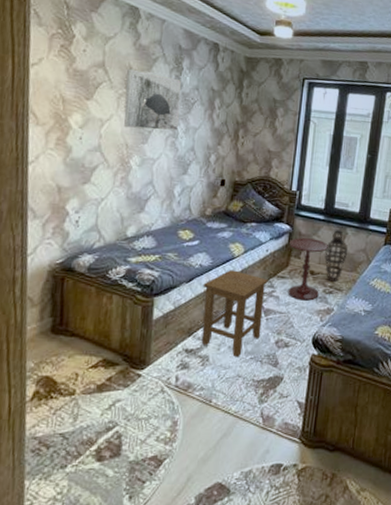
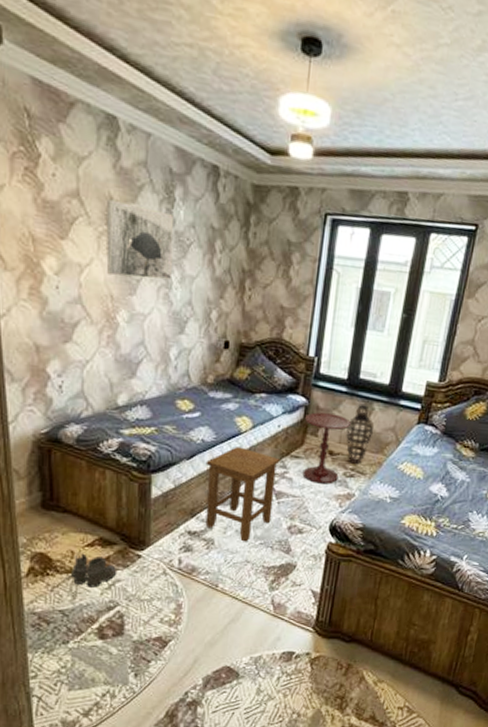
boots: none [74,375,118,409] -> present [72,553,117,588]

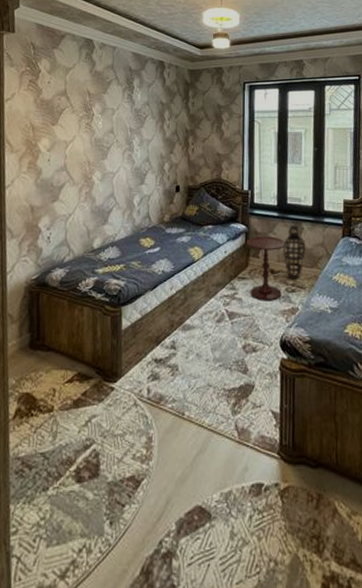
boots: present [72,553,117,588] -> none [53,390,93,426]
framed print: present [106,199,174,280] -> none [85,93,134,147]
stool: present [205,447,280,542] -> none [166,274,229,365]

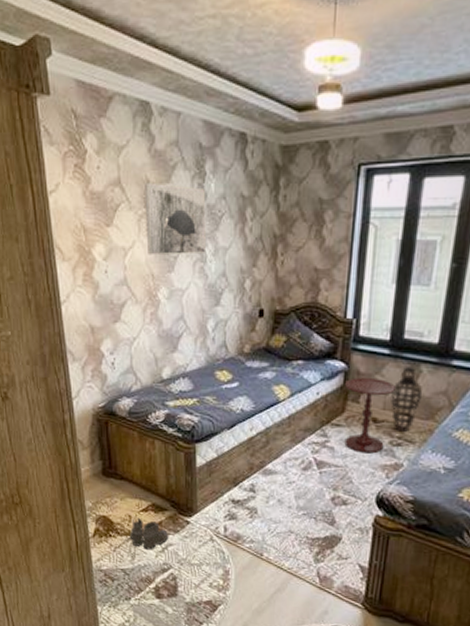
boots: none [53,390,93,426] -> present [130,517,169,550]
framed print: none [85,93,134,147] -> present [143,182,206,256]

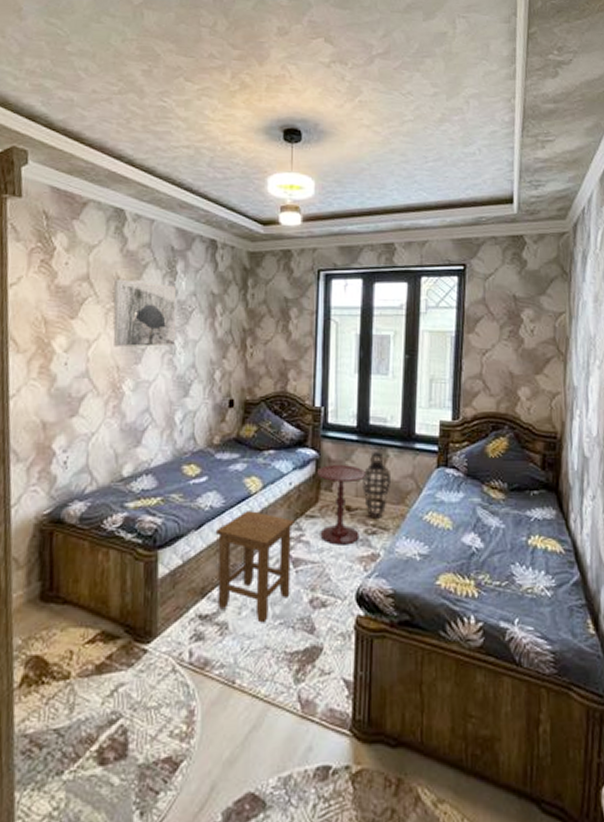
boots: present [130,517,169,550] -> none [69,652,121,696]
stool: none [246,416,320,512] -> present [215,511,295,623]

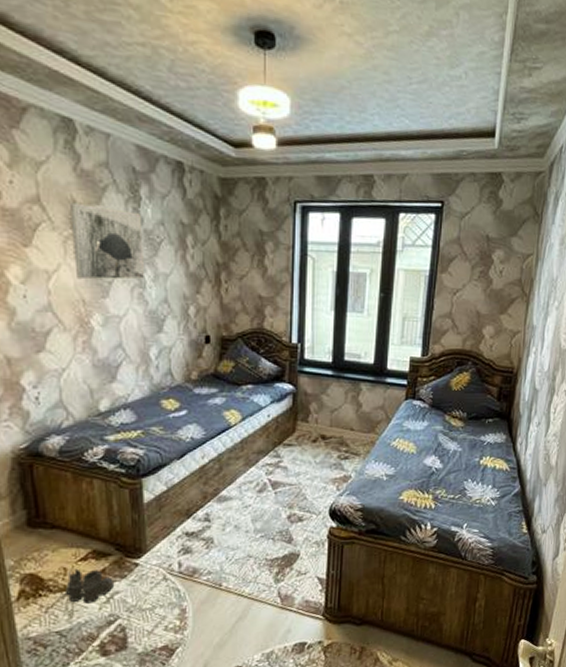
boots: none [69,652,121,696] -> present [66,568,115,604]
stool: present [215,511,295,623] -> none [197,441,273,537]
side table: present [316,464,366,545] -> none [293,397,340,469]
lantern: present [362,451,390,519] -> none [337,385,363,446]

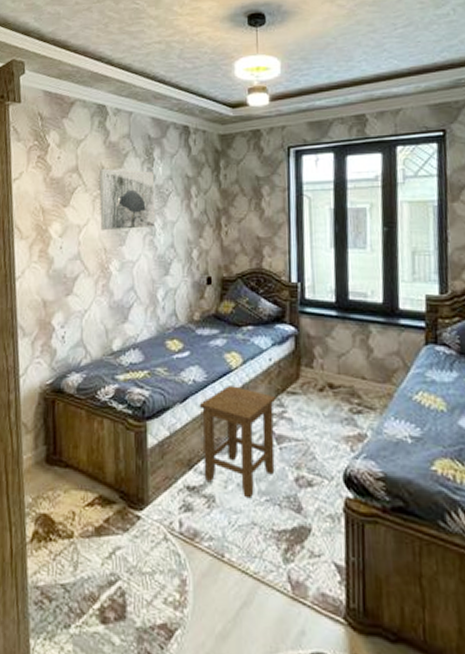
boots: present [66,568,115,604] -> none [73,514,117,556]
stool: none [197,441,273,537] -> present [199,386,276,499]

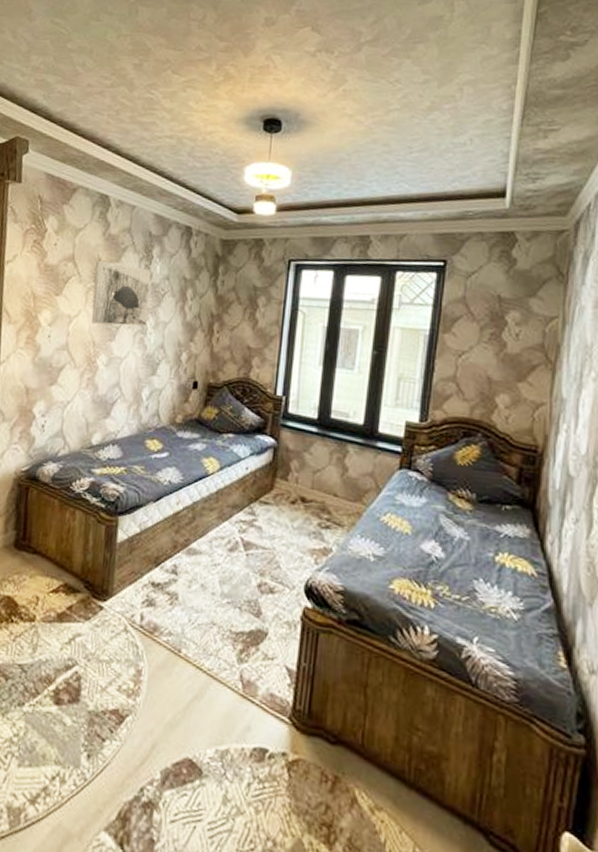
stool: present [199,386,276,499] -> none [169,490,248,600]

